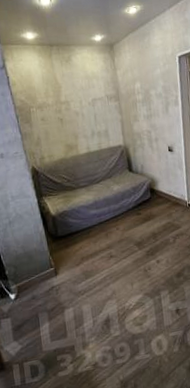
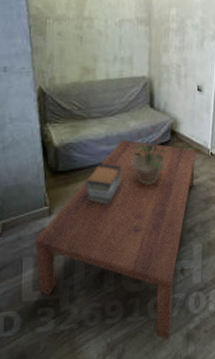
coffee table: none [46,202,177,373] -> present [34,139,196,340]
book stack: none [82,224,114,261] -> present [85,163,123,204]
potted plant: none [118,189,150,239] -> present [132,128,168,185]

